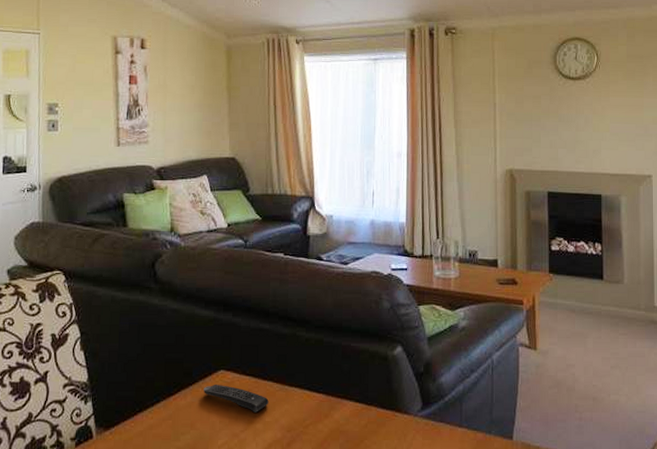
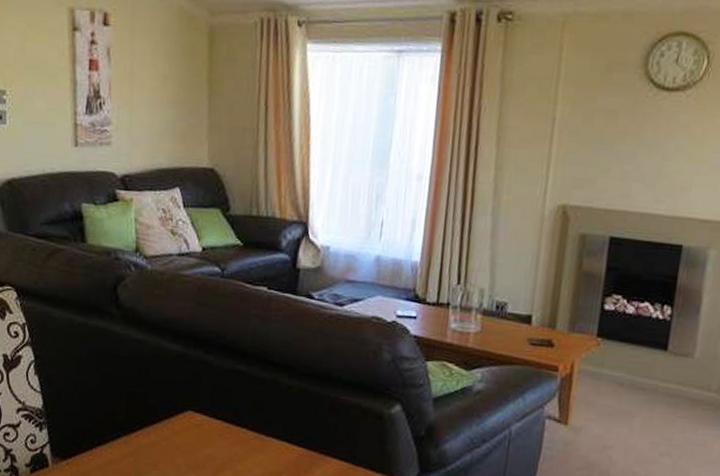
remote control: present [204,384,269,412] -> none [169,424,241,460]

